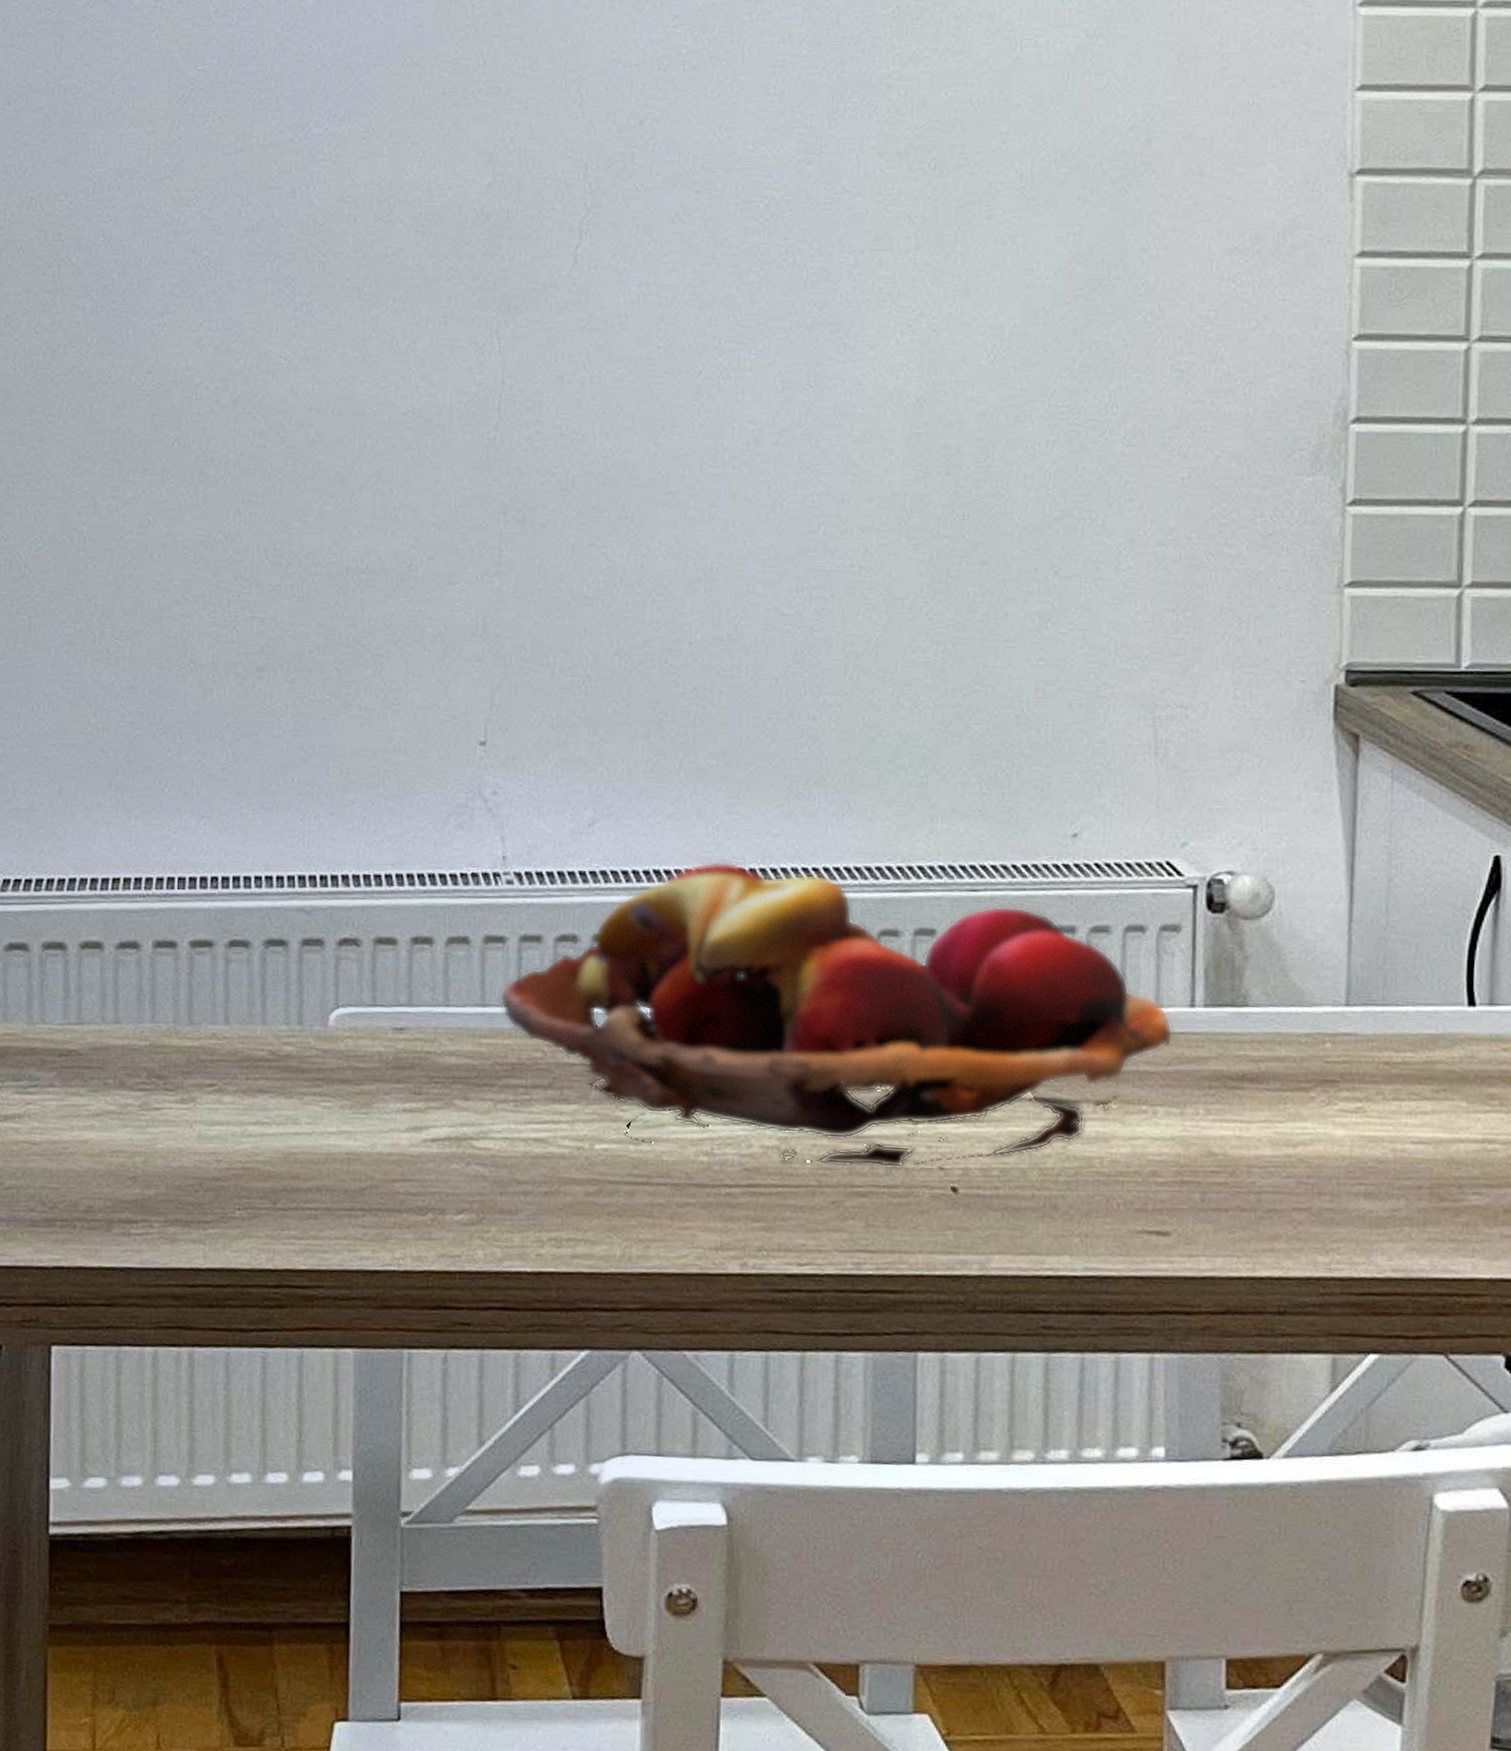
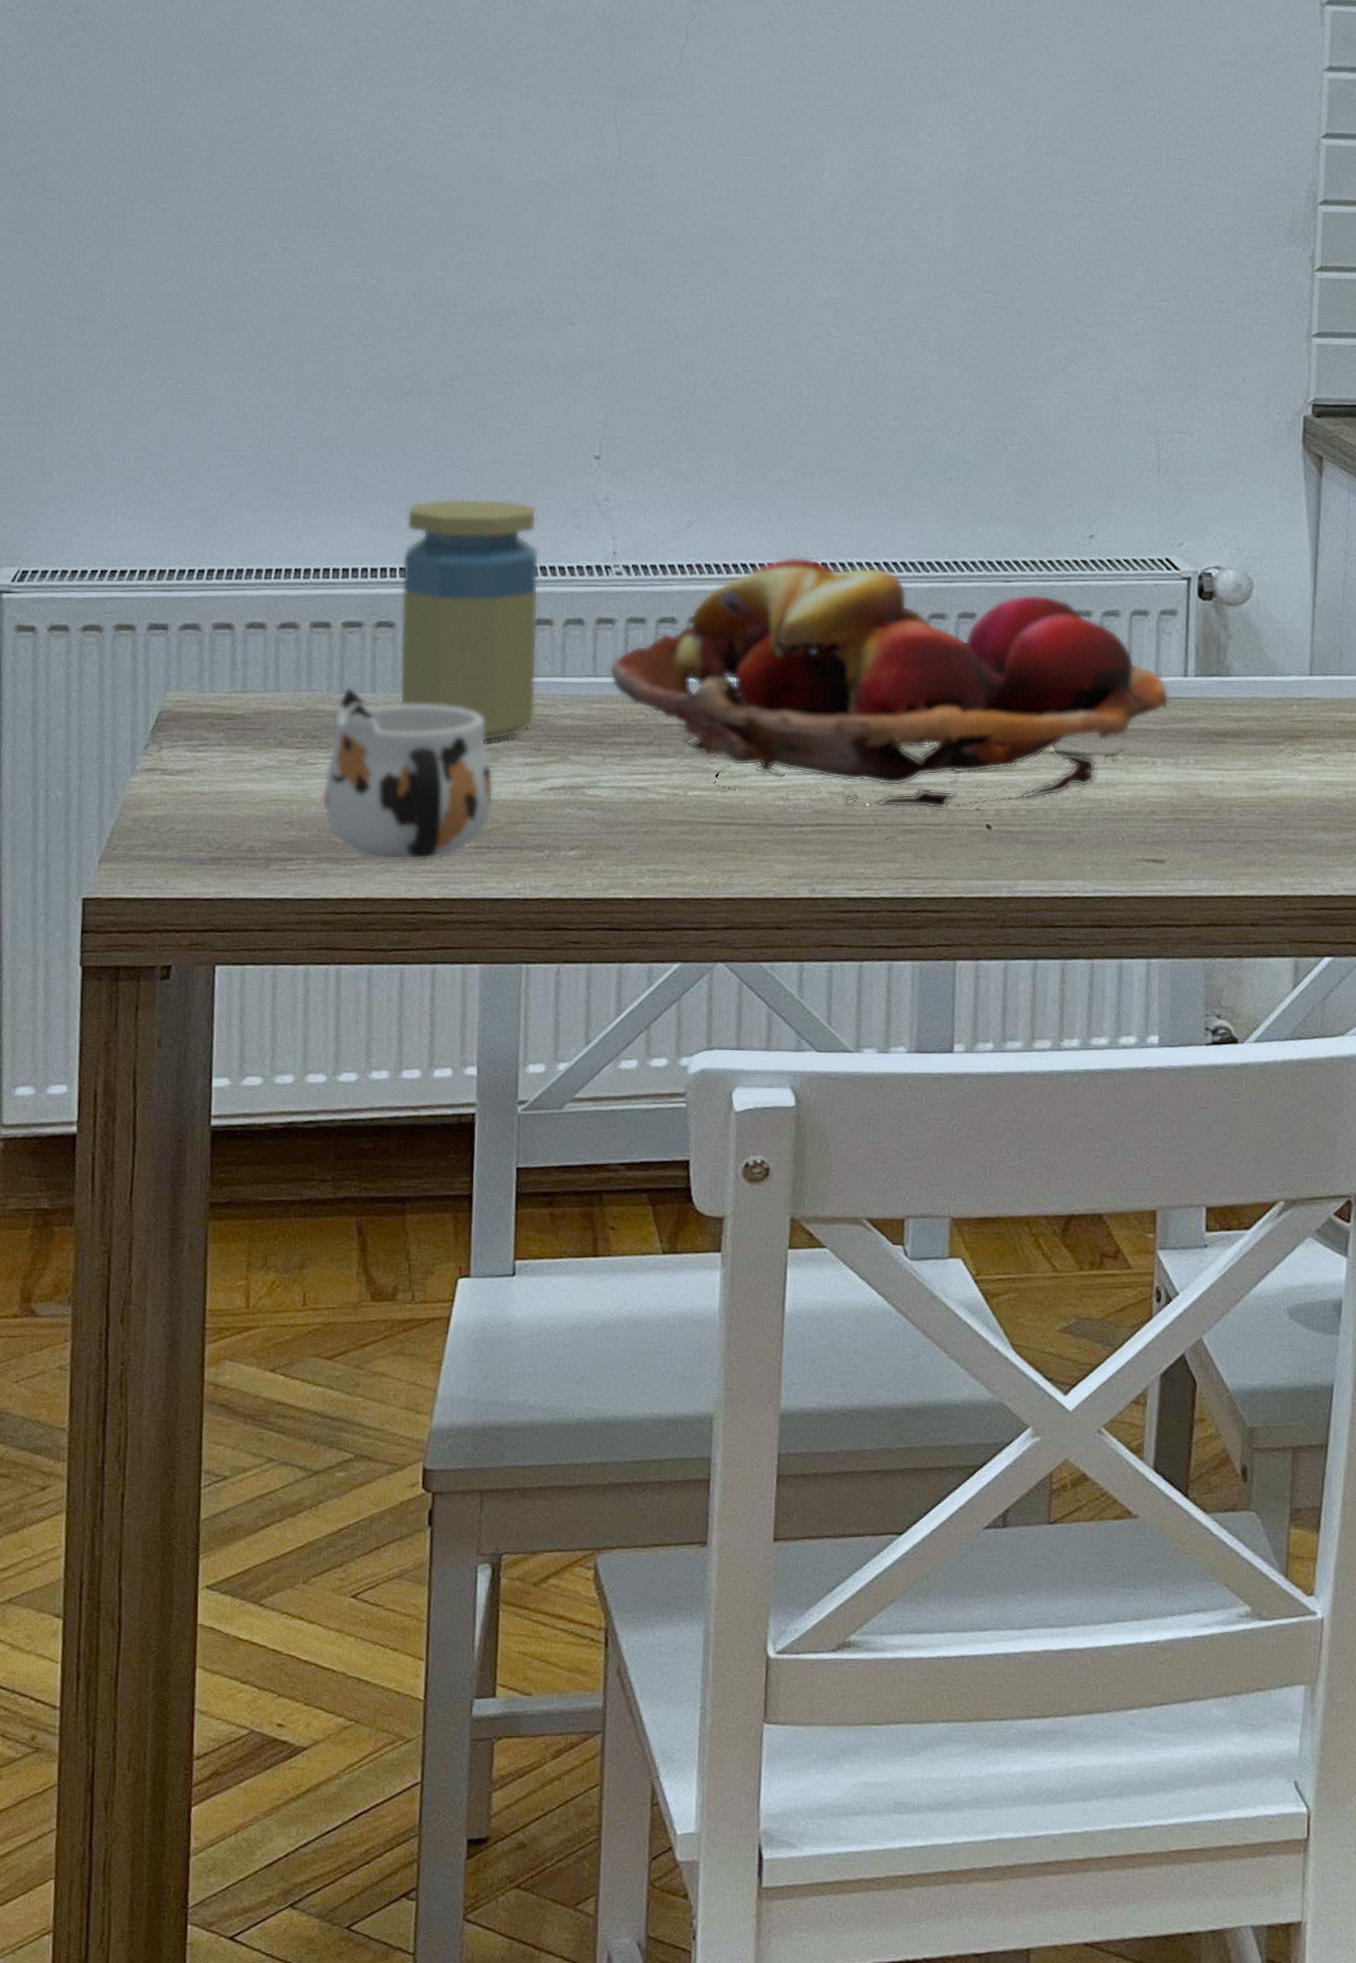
mug: none [169,1018,368,1227] -> present [322,687,494,863]
jar: none [256,793,417,1084] -> present [399,498,540,742]

